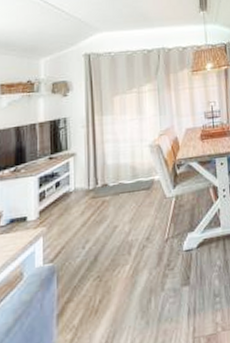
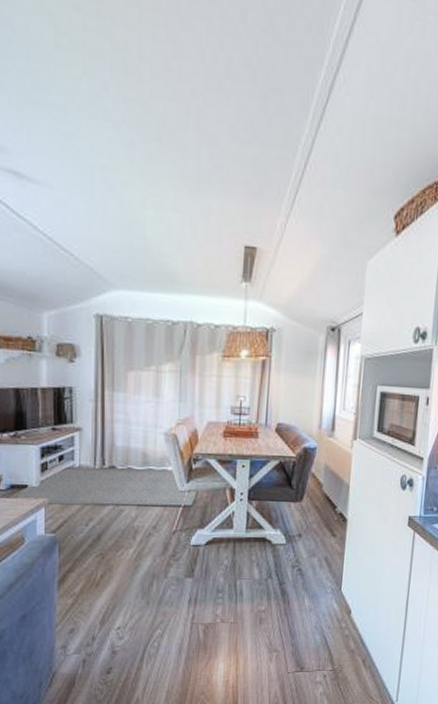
rug: none [11,177,185,233] -> present [11,467,199,507]

